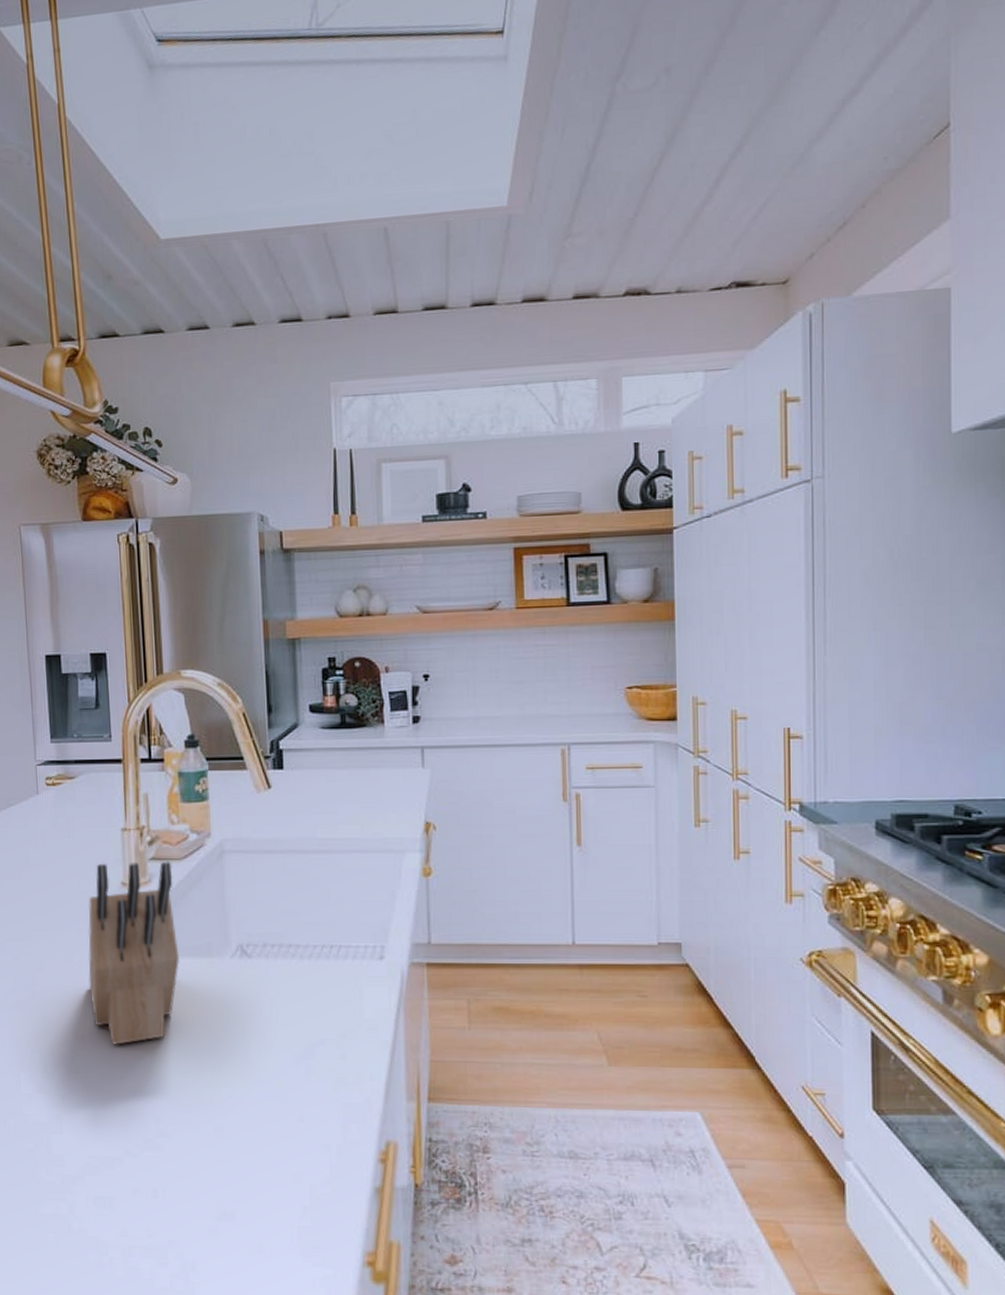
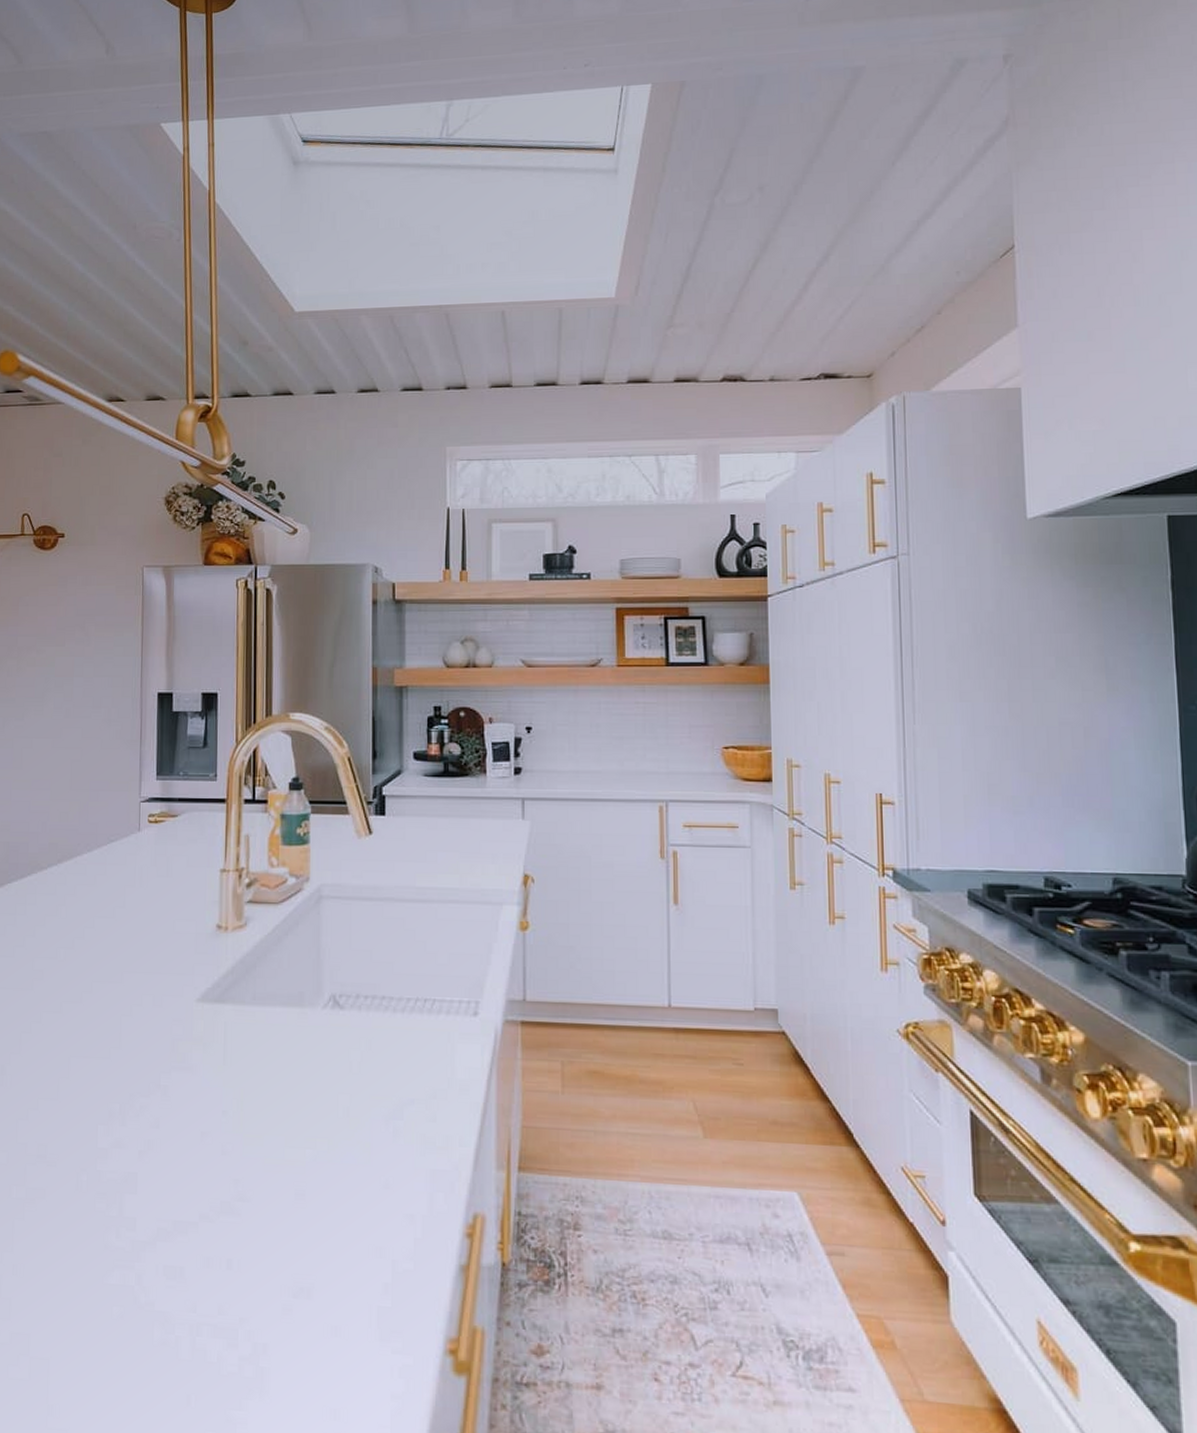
knife block: present [88,861,180,1046] -> none [176,904,271,1099]

